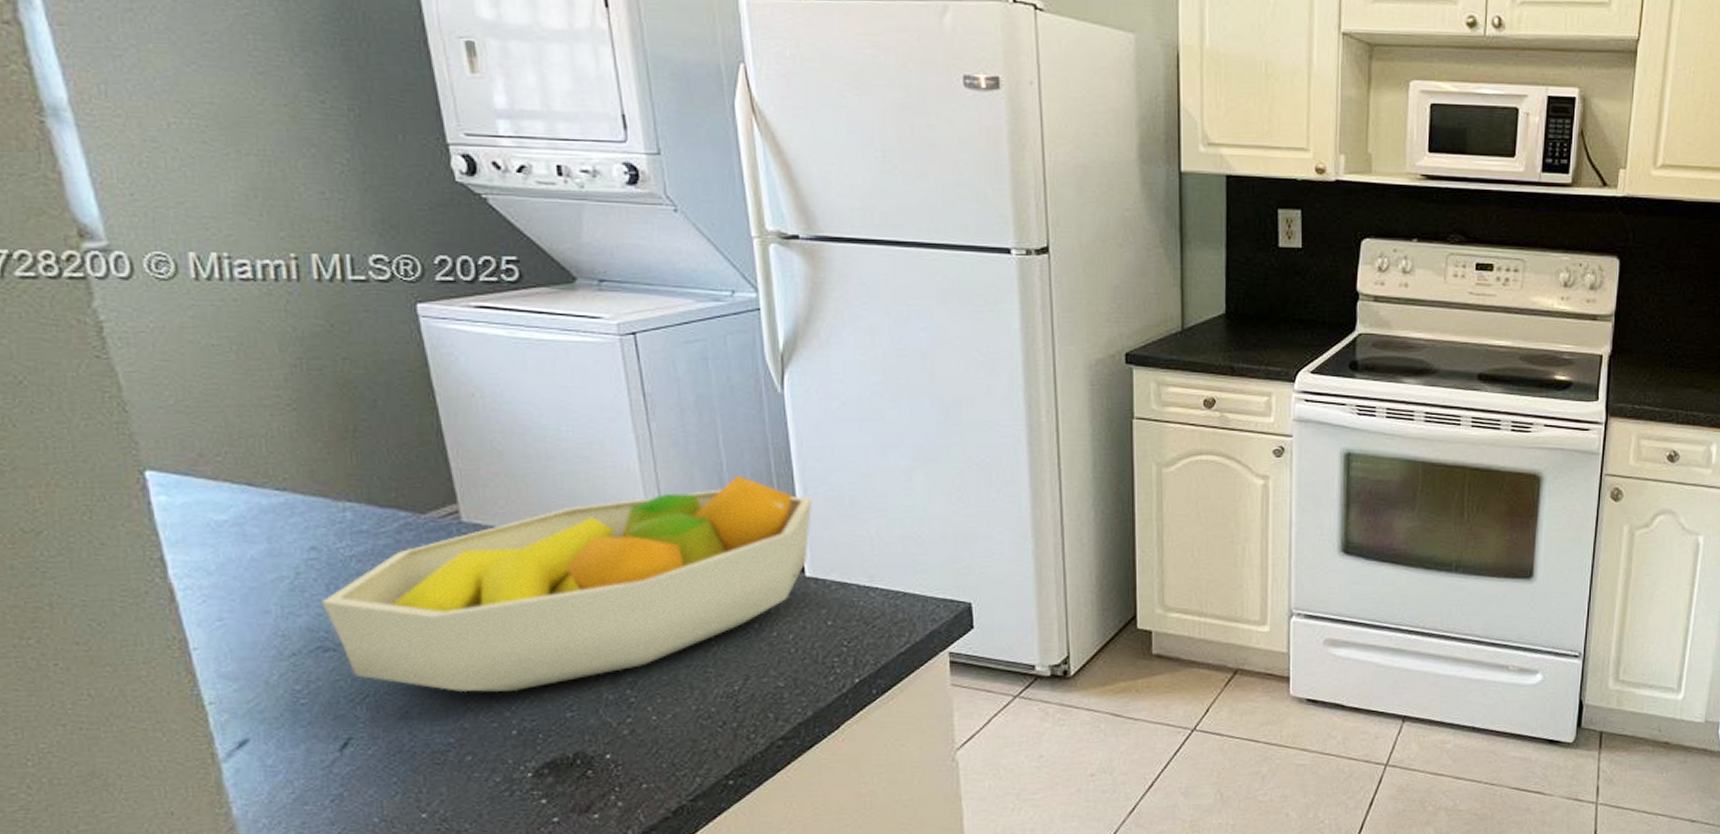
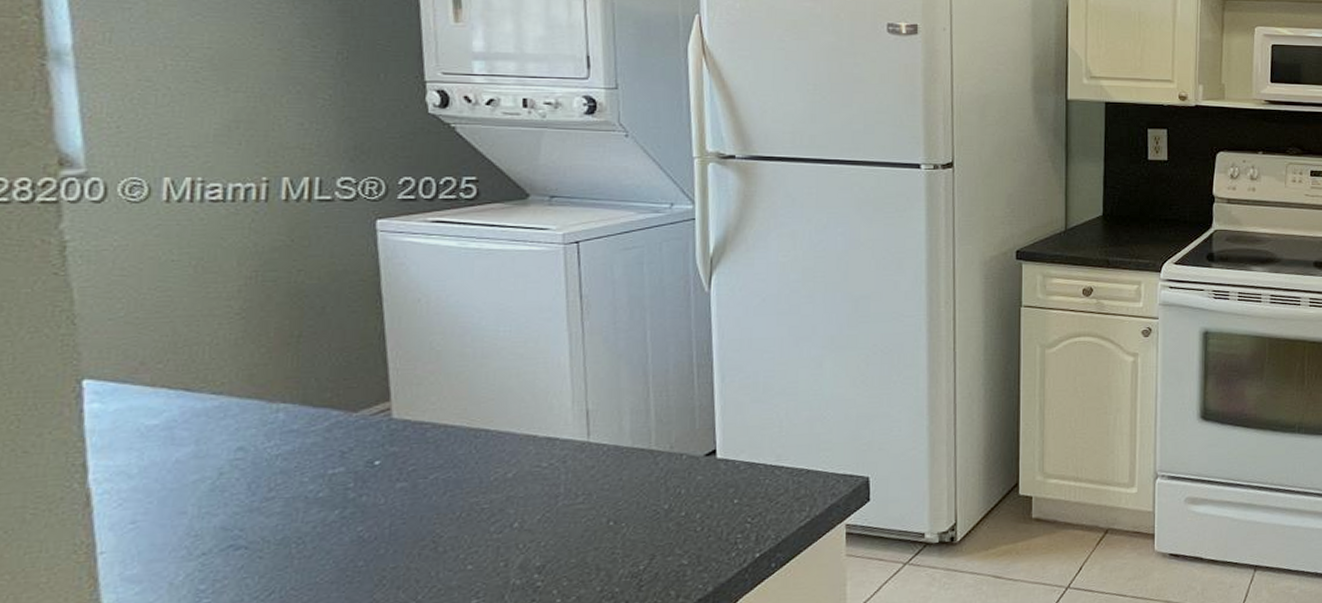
fruit bowl: present [321,475,813,693] -> none [240,366,729,585]

